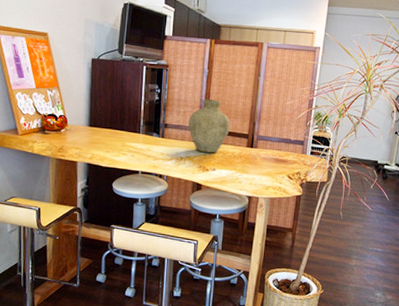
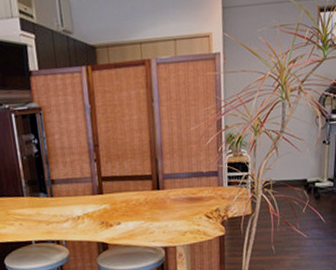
vase: present [188,99,230,153] -> none [78,139,129,206]

